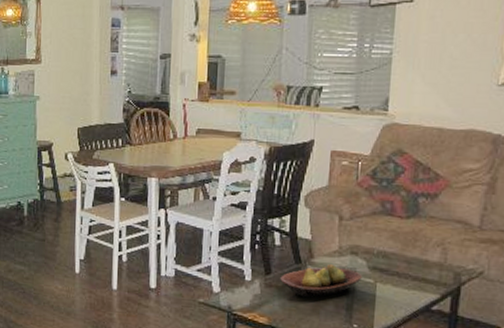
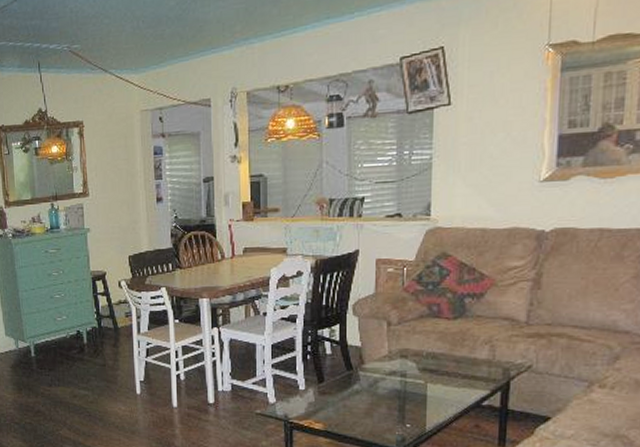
fruit bowl: present [280,264,362,298] -> none [333,369,412,402]

